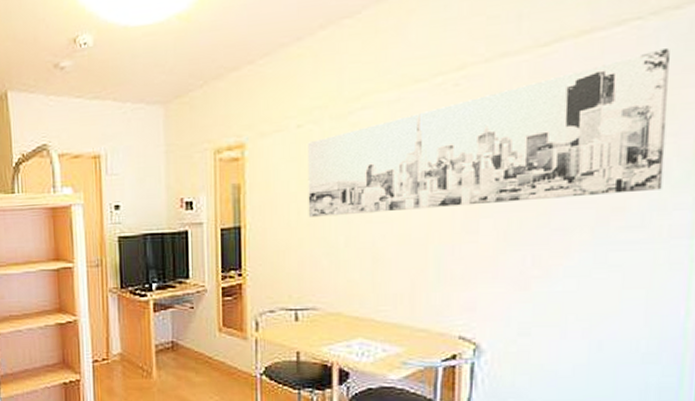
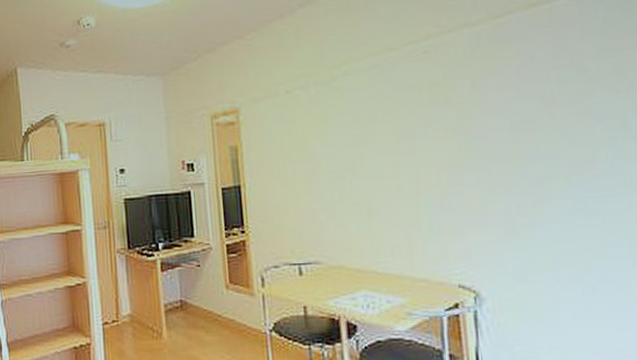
wall art: present [308,48,670,217] -> none [297,17,625,175]

